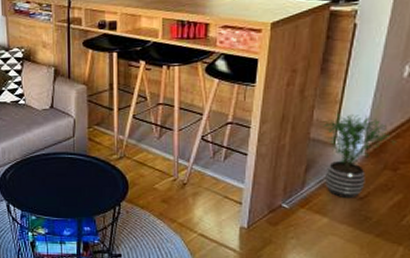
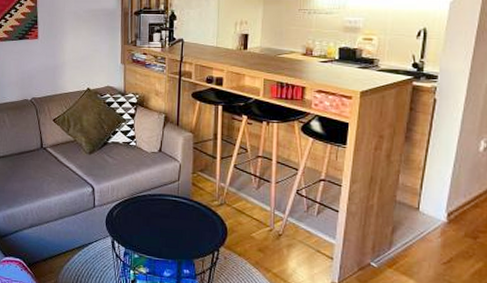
potted plant: present [320,114,398,199] -> none [405,180,476,263]

